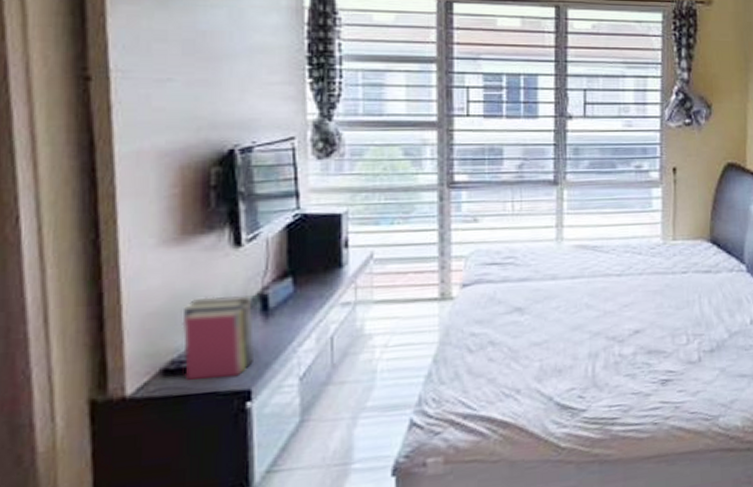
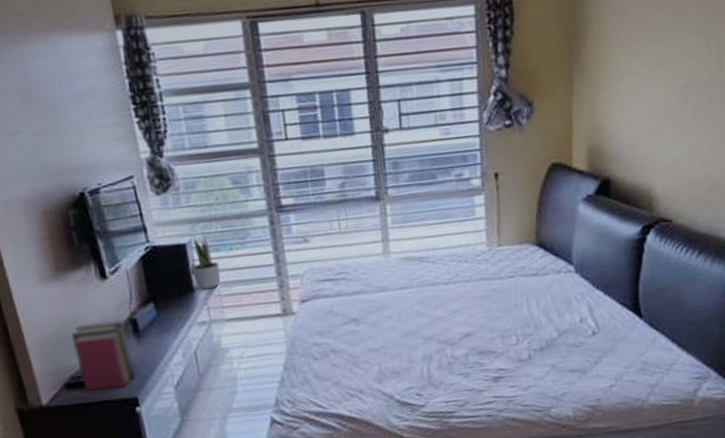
potted plant: none [344,202,376,266] -> present [192,232,221,290]

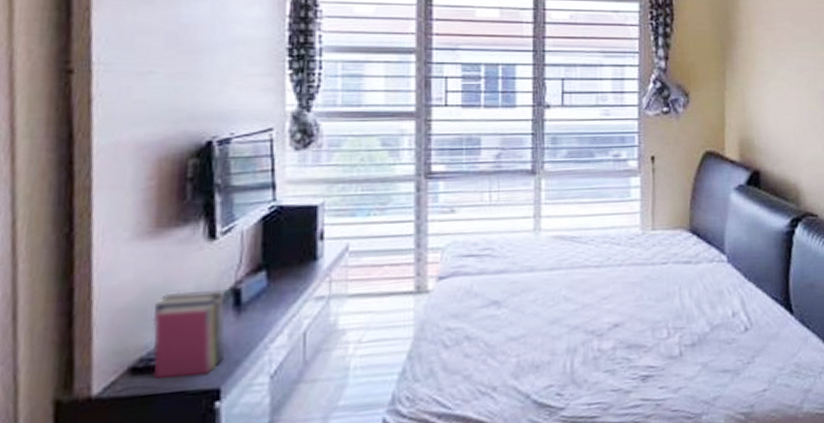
potted plant: present [192,232,221,290] -> none [319,193,351,259]

